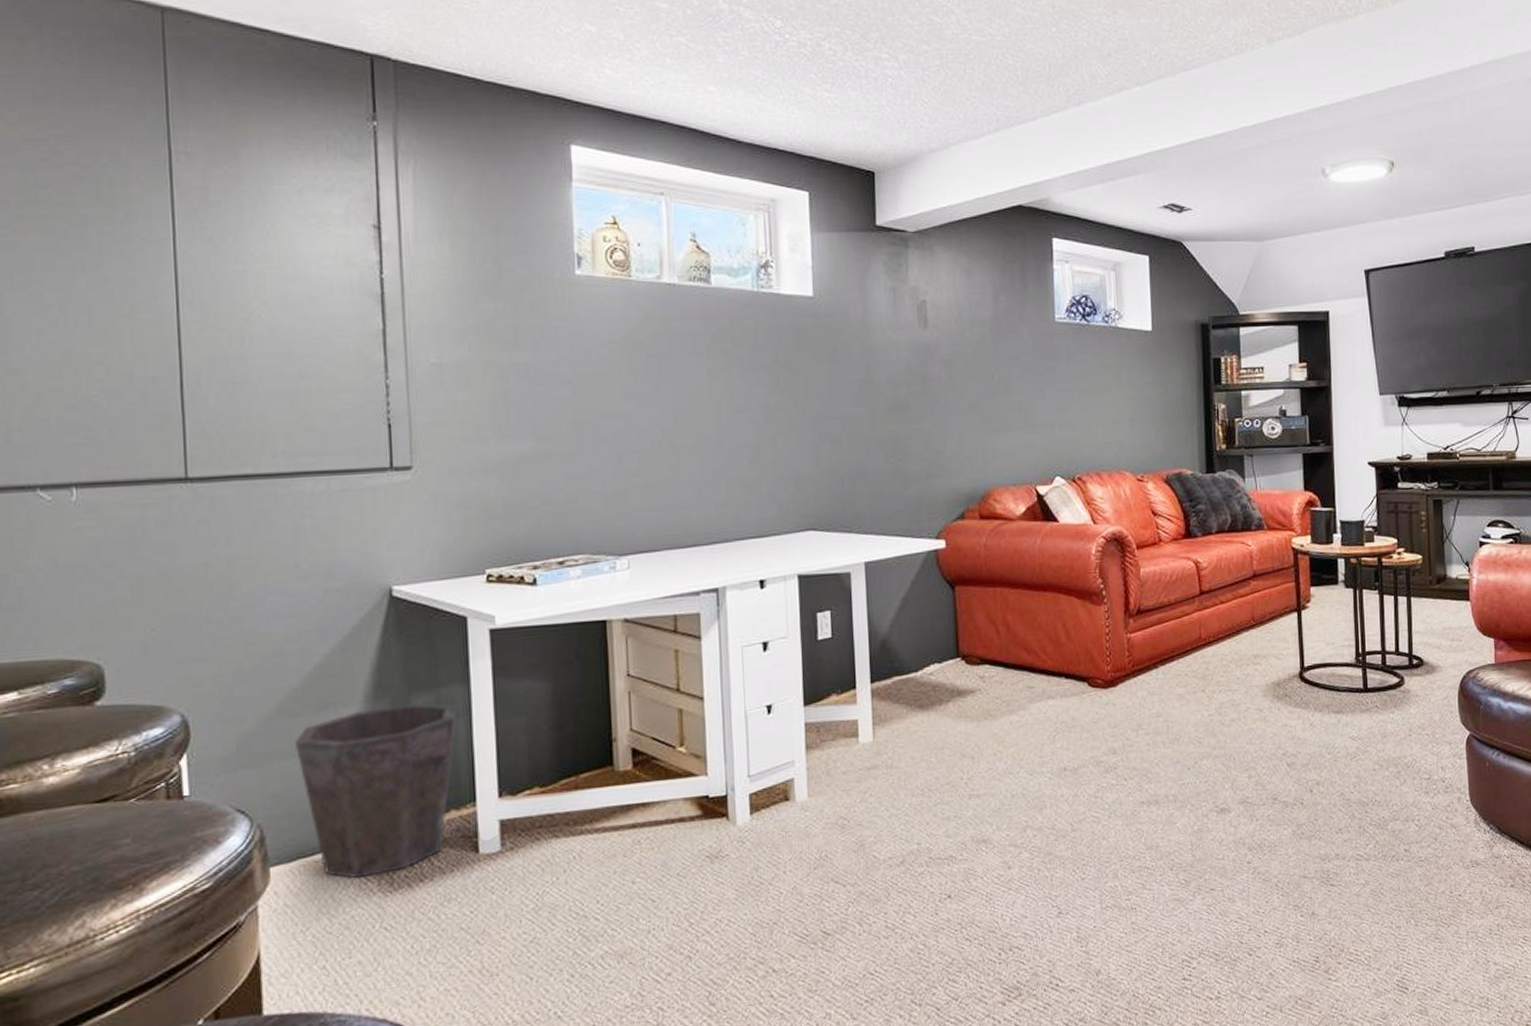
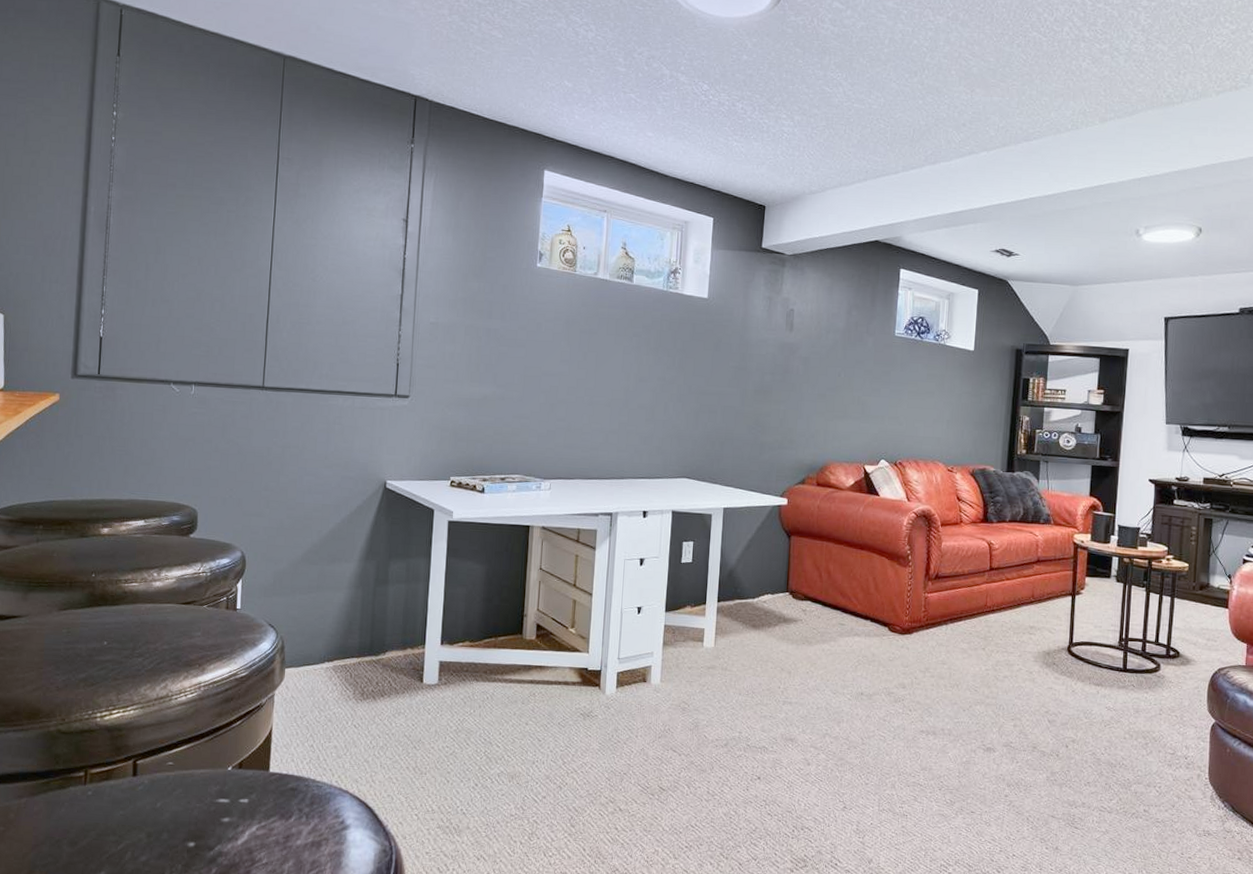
waste bin: present [295,703,457,879] -> none [311,566,420,687]

